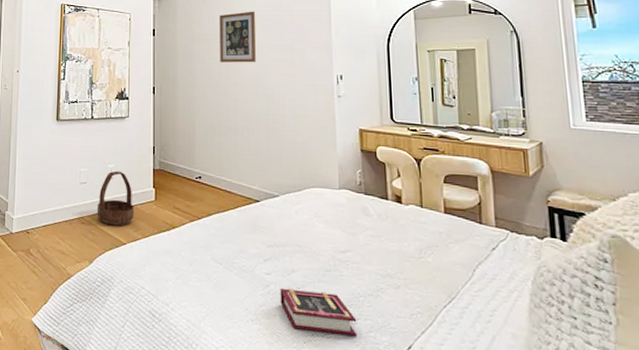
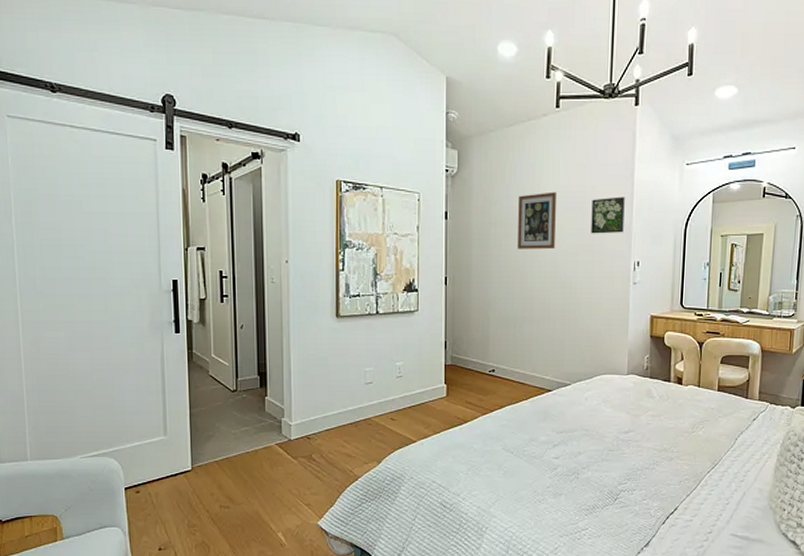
basket: present [97,170,134,226] -> none [384,368,425,425]
book: present [280,287,358,337] -> none [566,469,633,505]
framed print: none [290,15,324,49] -> present [591,197,625,234]

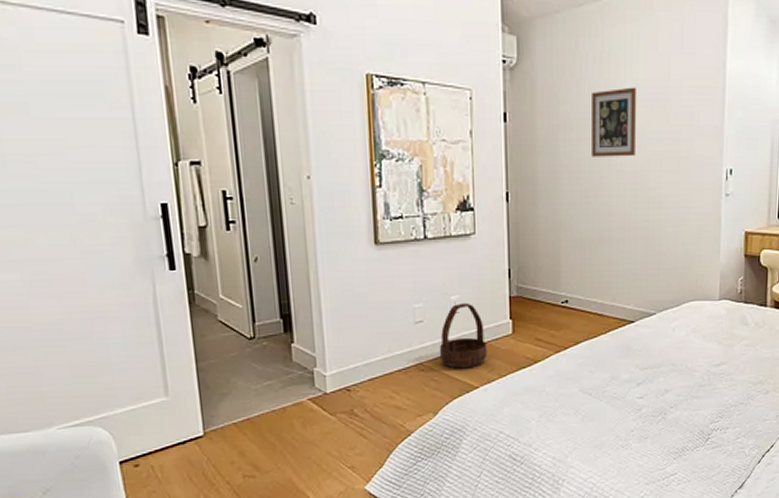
basket: none [384,368,425,425] -> present [439,302,488,369]
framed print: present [591,197,625,234] -> none [677,92,716,138]

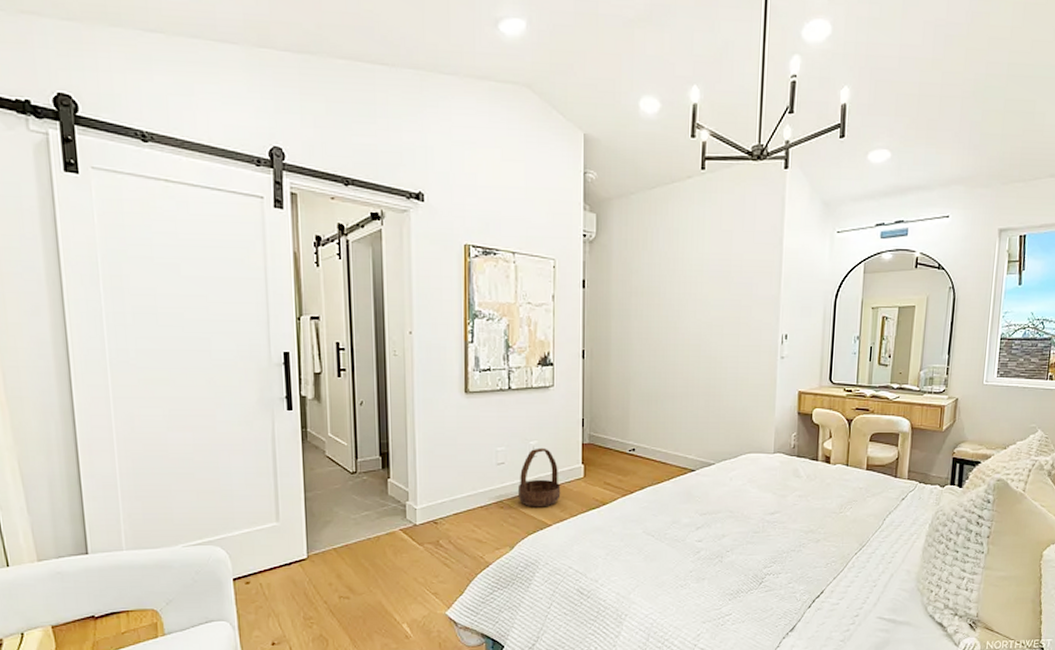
wall art: present [592,87,636,157] -> none [660,259,701,321]

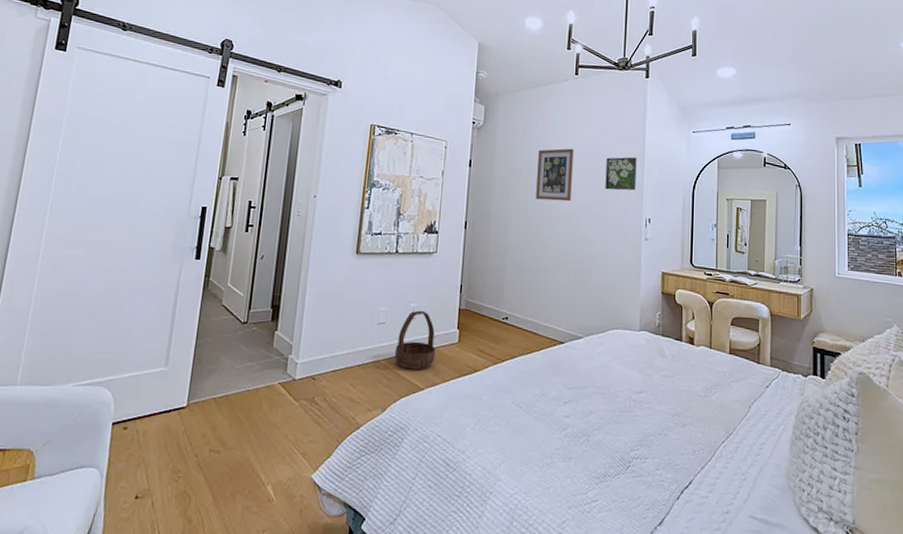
wall art: none [660,259,701,321] -> present [536,148,574,202]
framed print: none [737,265,773,305] -> present [605,157,637,191]

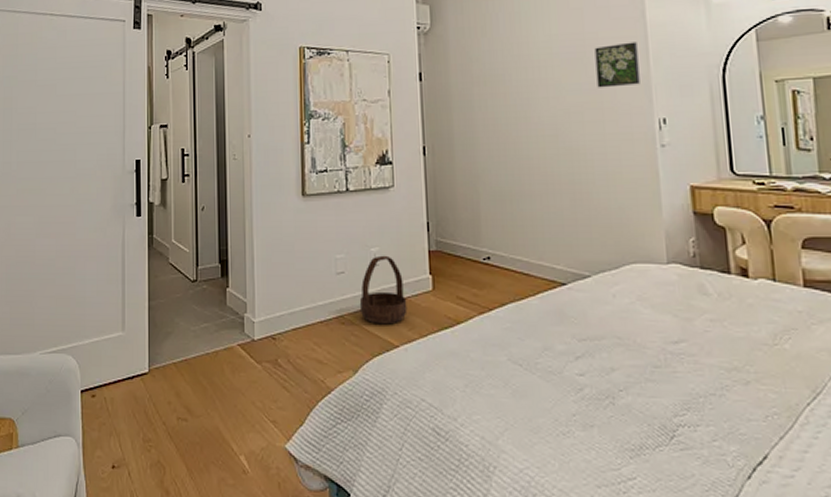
wall art: present [536,148,574,202] -> none [504,42,553,111]

